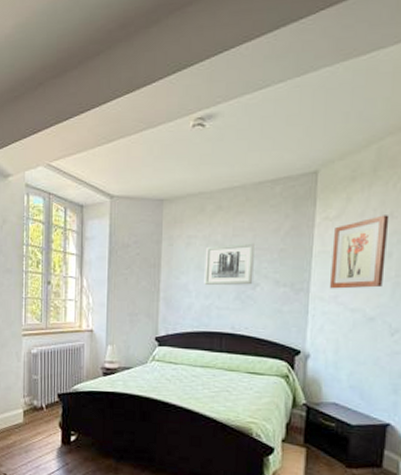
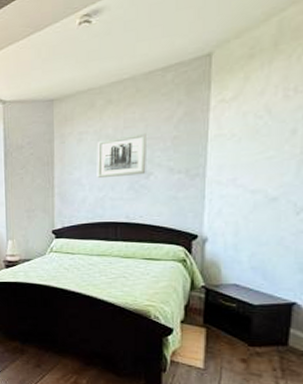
wall art: present [330,215,390,289] -> none [228,90,293,172]

